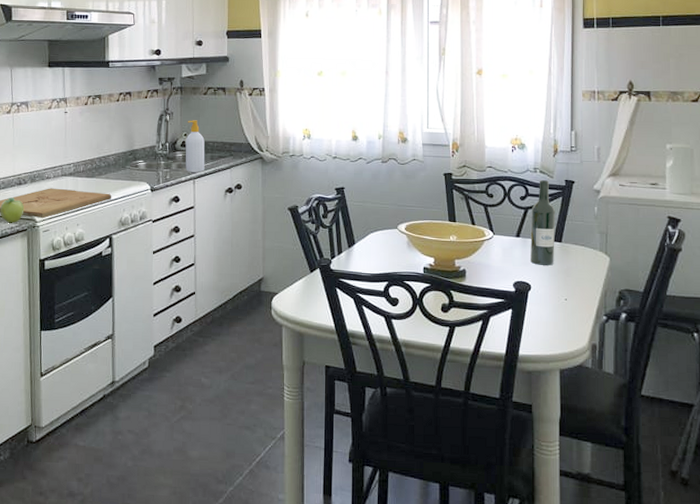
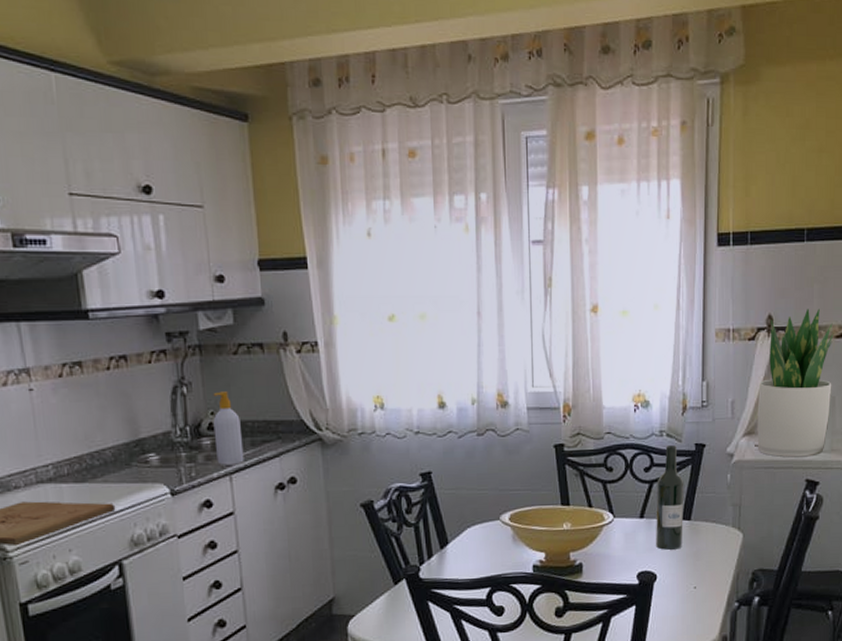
planter: none [621,78,690,198] -> present [757,308,834,458]

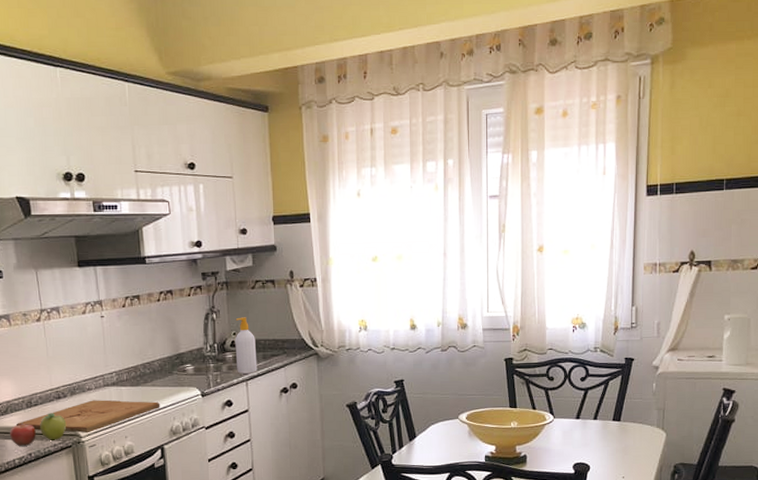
wine bottle: present [656,445,684,550] -> none [590,359,615,445]
planter: present [757,308,834,458] -> none [680,245,750,370]

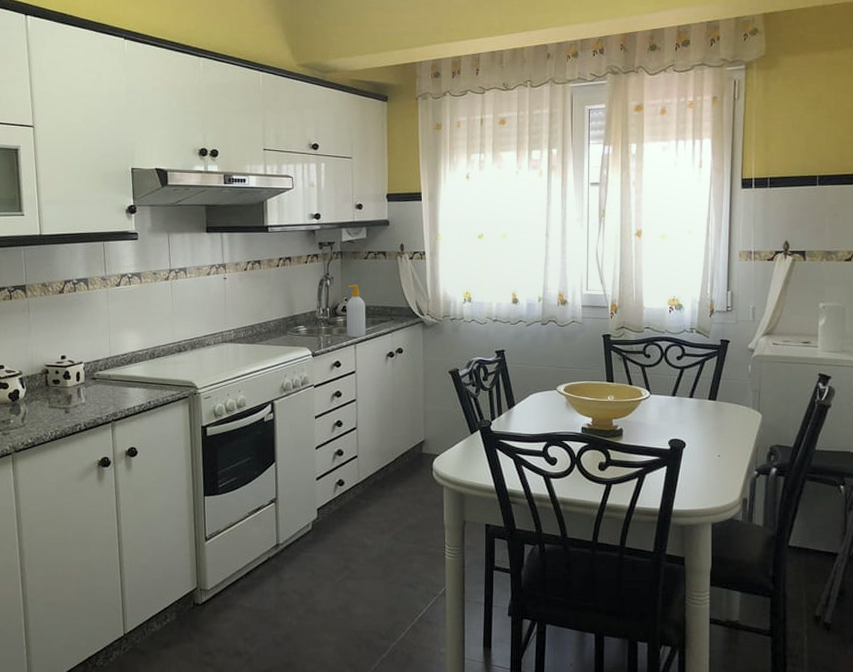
fruit: present [9,422,36,446] -> none [132,372,156,394]
cutting board: present [15,400,160,433] -> none [138,355,273,386]
fruit: present [40,413,67,440] -> none [160,365,185,391]

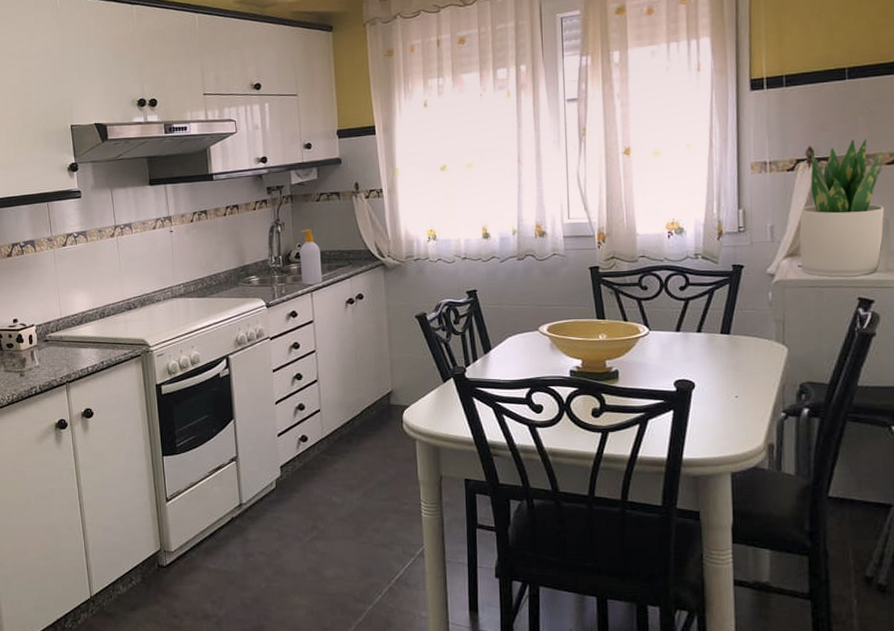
planter: none [775,237,843,355] -> present [799,139,885,277]

